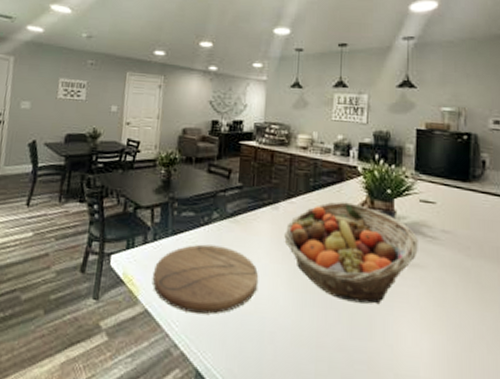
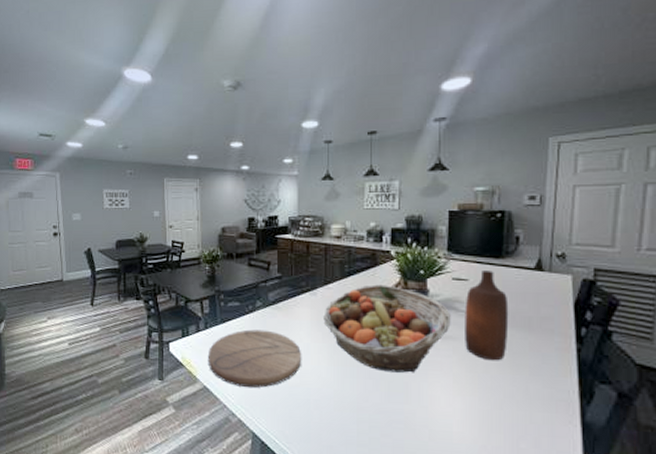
bottle: none [432,194,477,295] -> present [465,271,509,361]

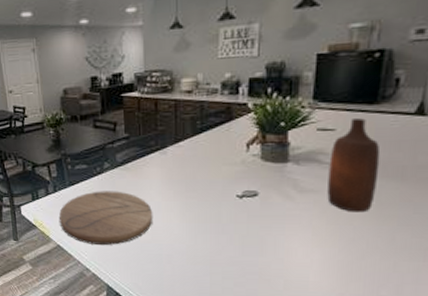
fruit basket: present [323,284,451,373] -> none [174,139,313,227]

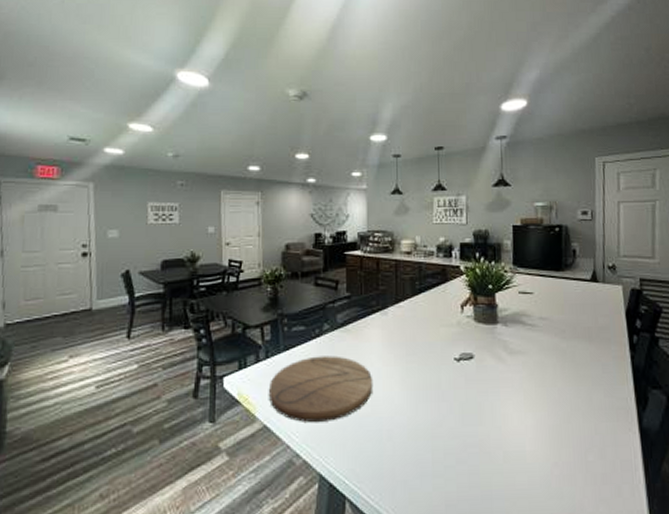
bottle: present [327,118,381,213] -> none [531,283,572,374]

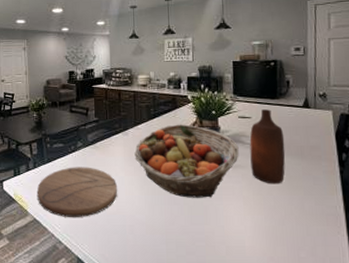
fruit basket: none [395,301,519,393] -> present [134,124,239,198]
bottle: none [531,283,572,374] -> present [249,109,286,184]

